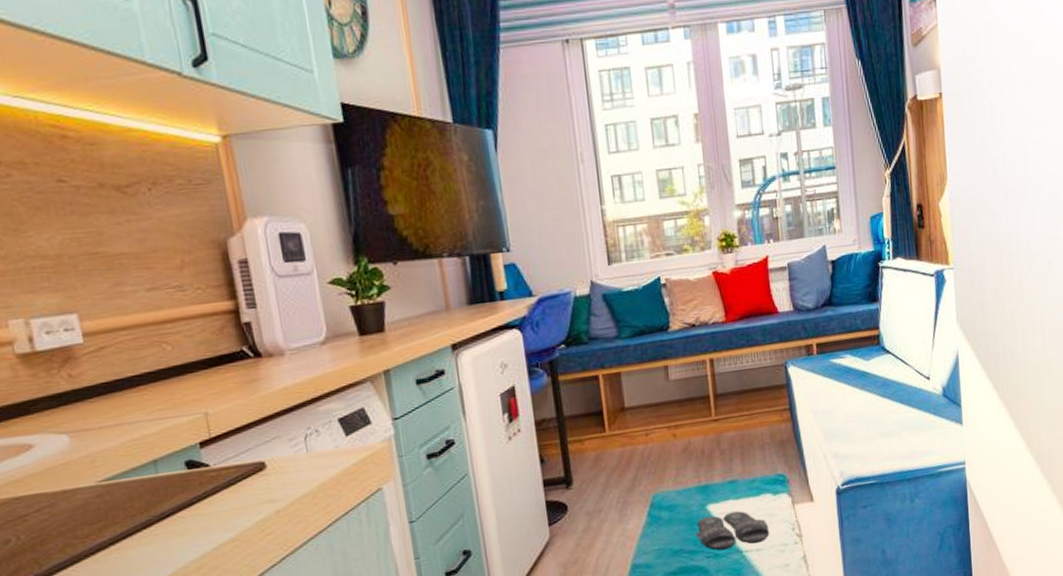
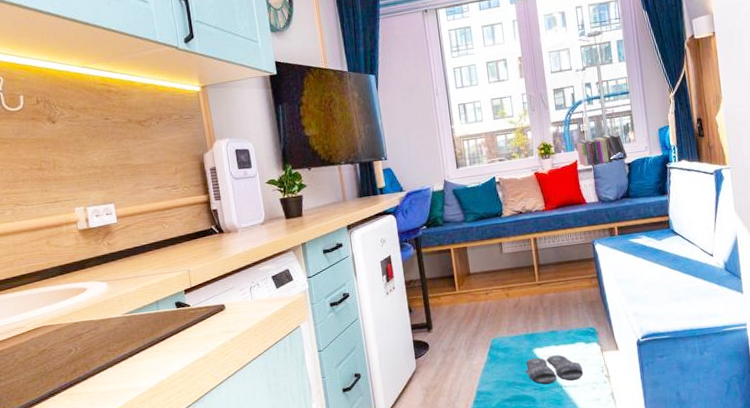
books: none [767,221,832,264] -> present [576,133,628,167]

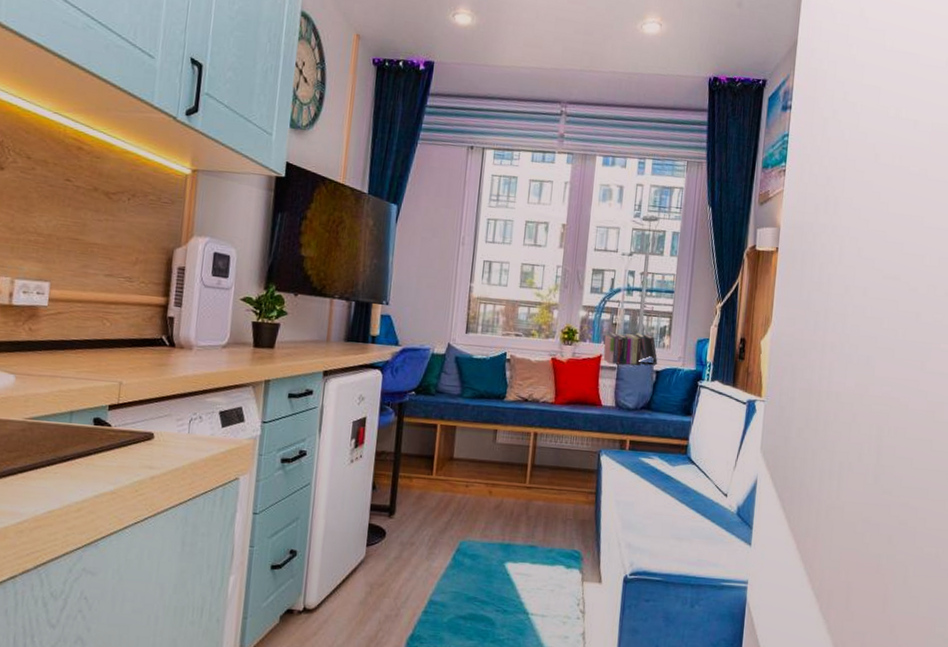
slippers: present [525,355,584,384] -> none [491,573,557,609]

